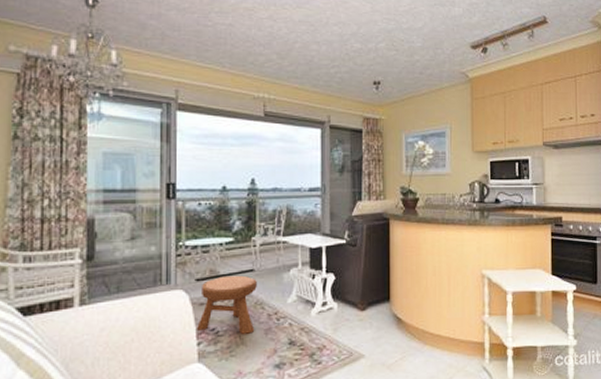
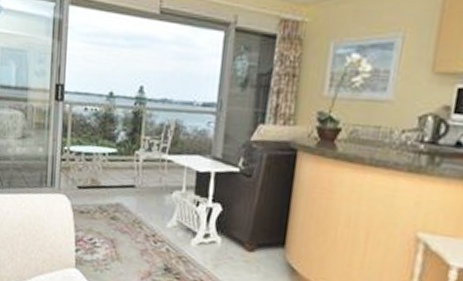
stool: present [196,275,257,334] -> none [75,187,137,251]

